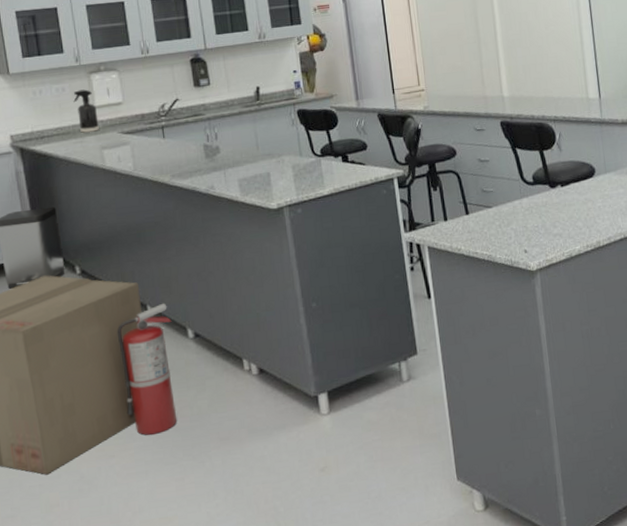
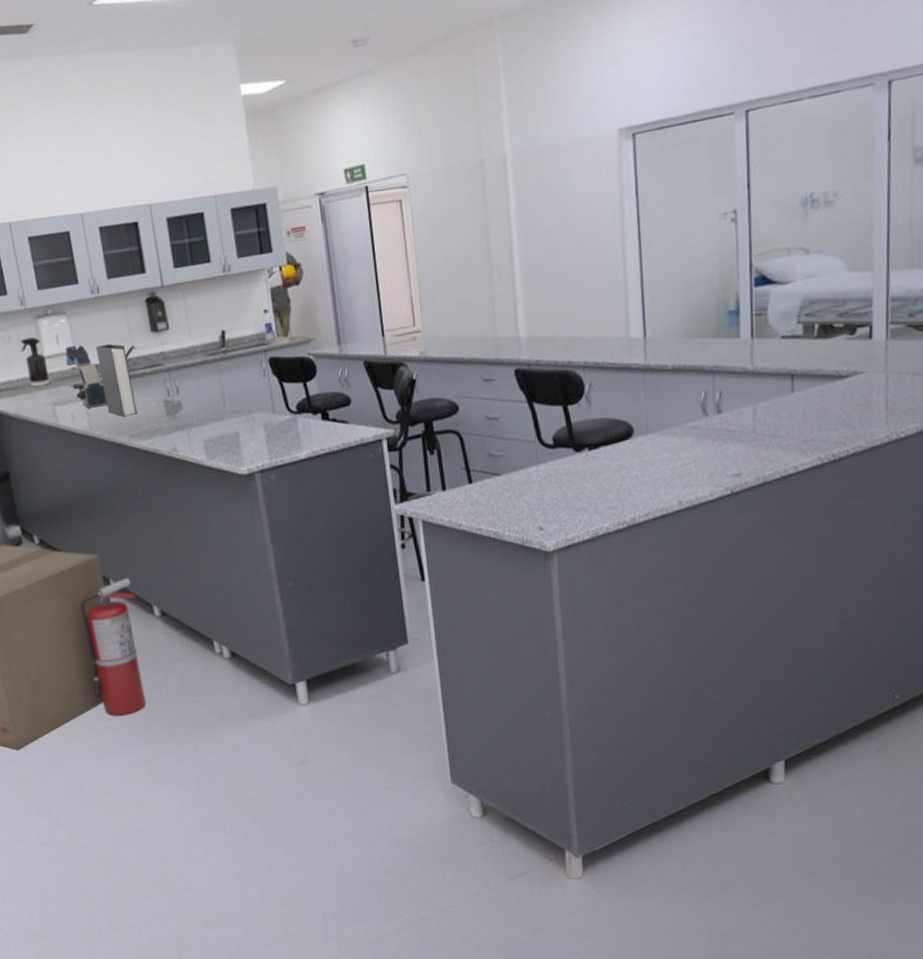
microscope: none [115,97,152,153] -> present [65,345,108,409]
binder: none [144,96,179,160] -> present [96,344,137,417]

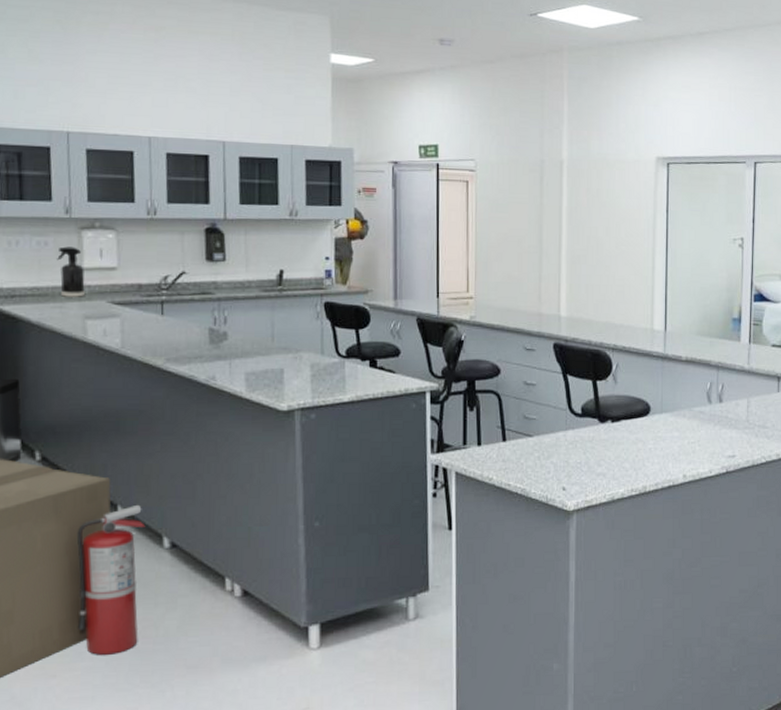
microscope: present [65,345,108,409] -> none [107,261,147,327]
binder: present [96,344,137,417] -> none [143,266,178,340]

